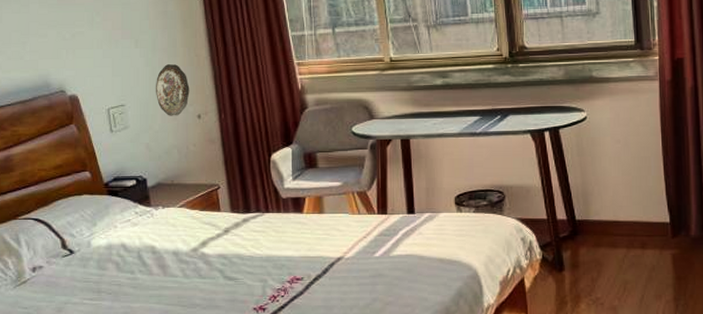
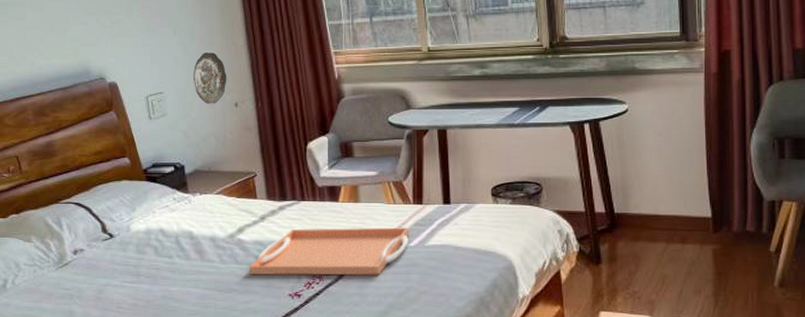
serving tray: none [213,238,374,288] -> present [249,227,410,275]

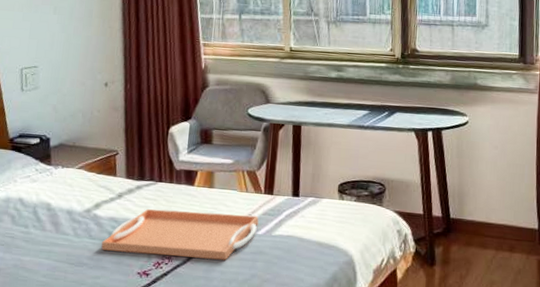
decorative plate: present [193,52,227,104] -> none [67,32,100,82]

